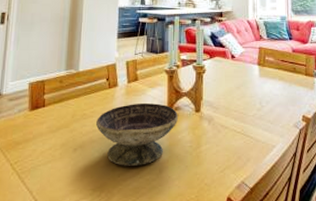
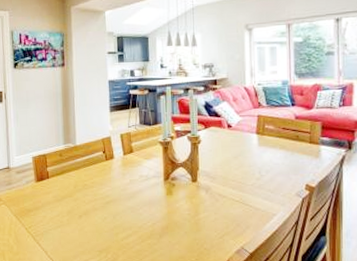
decorative bowl: present [96,103,179,166] -> none [97,174,176,231]

